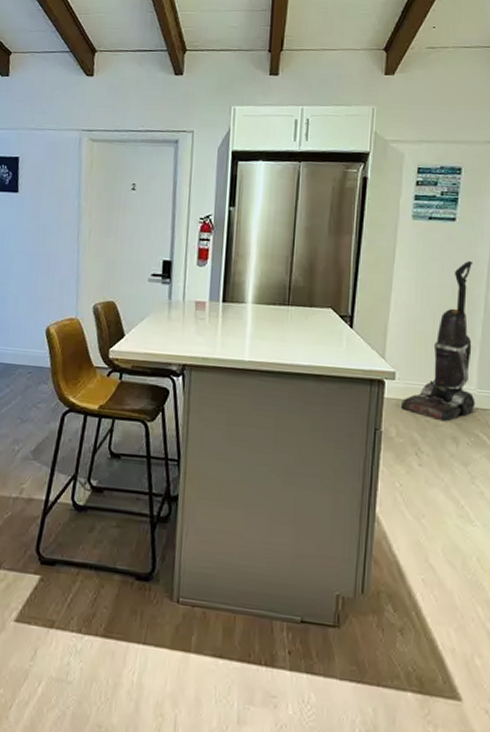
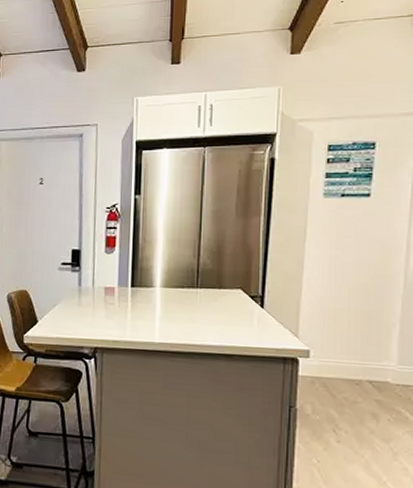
vacuum cleaner: present [400,261,476,422] -> none [315,237,397,399]

